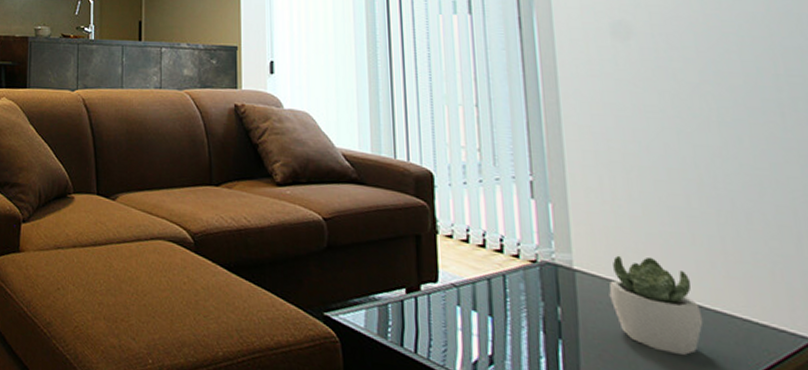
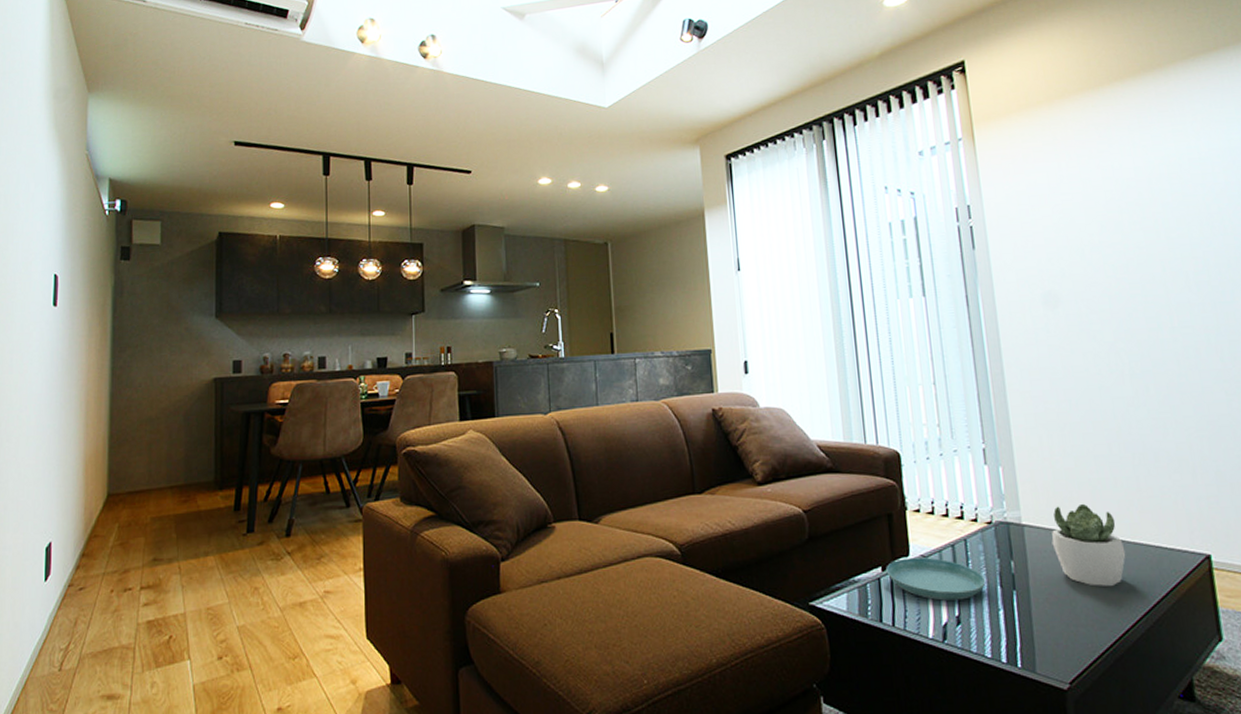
saucer: none [410,283,526,340] -> present [886,557,986,601]

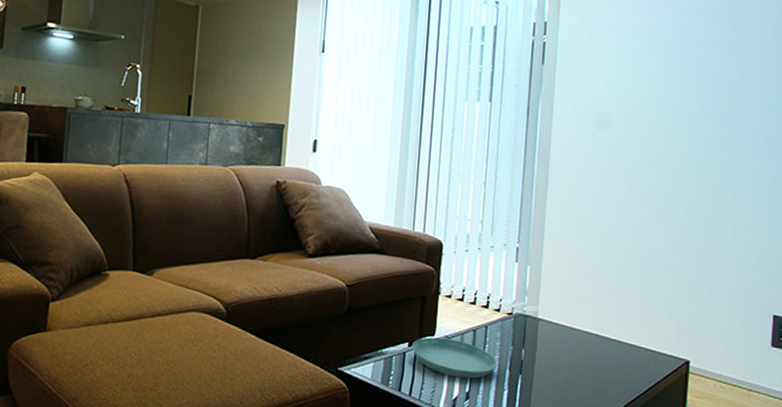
succulent plant: present [1051,503,1126,587] -> none [560,305,621,379]

